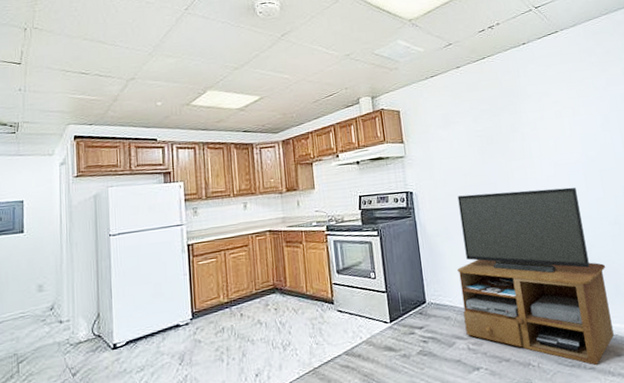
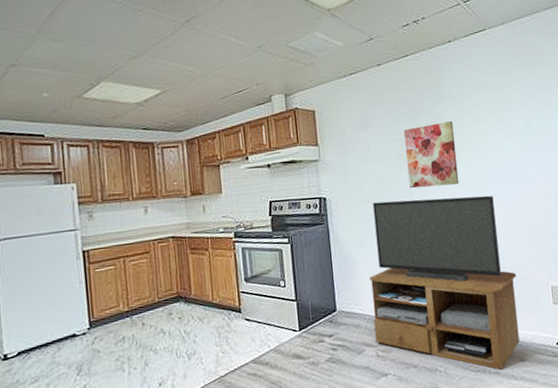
wall art: none [484,116,542,182] -> present [403,120,459,189]

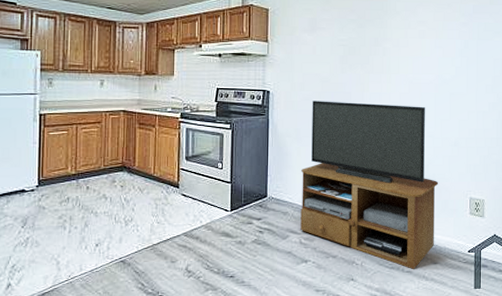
wall art: present [403,120,459,189] -> none [348,32,396,92]

